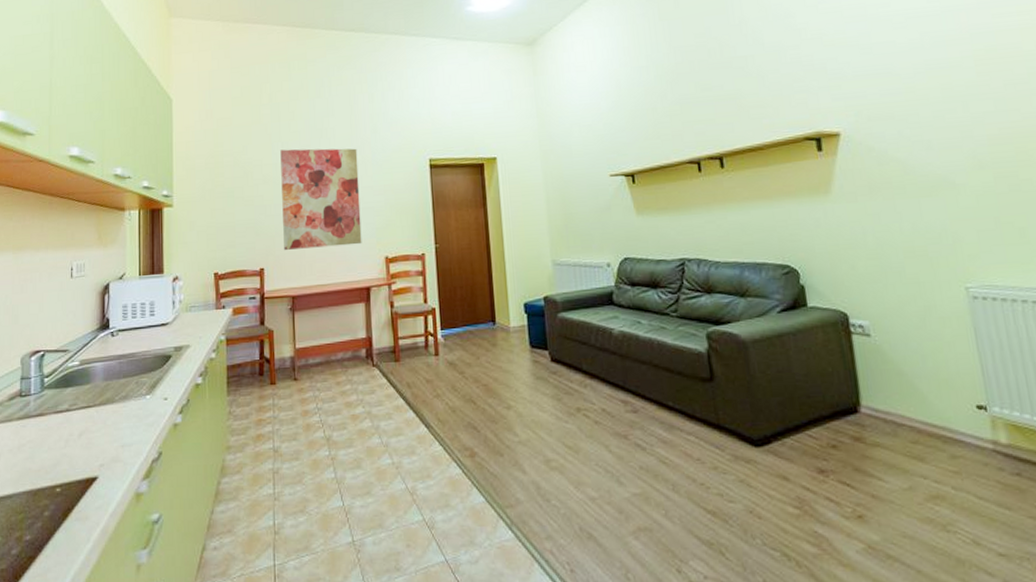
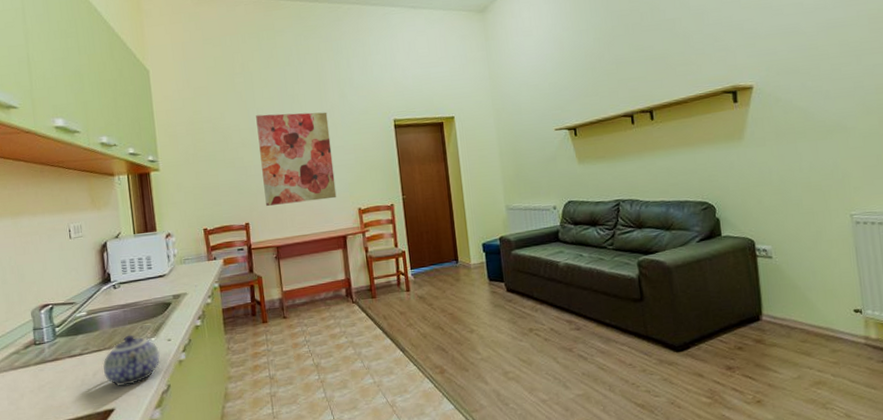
teapot: none [90,390,153,451] -> present [102,334,160,387]

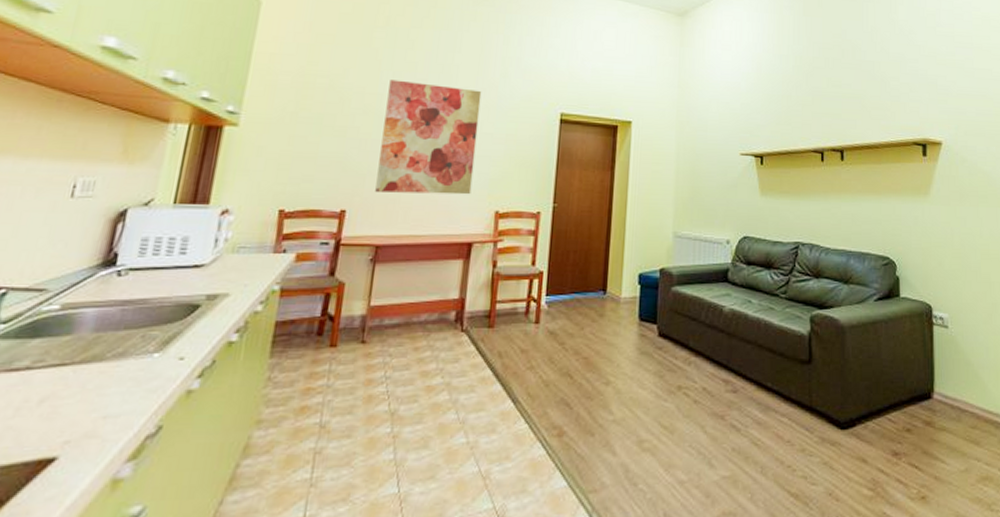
teapot: present [102,334,160,387] -> none [56,345,160,424]

